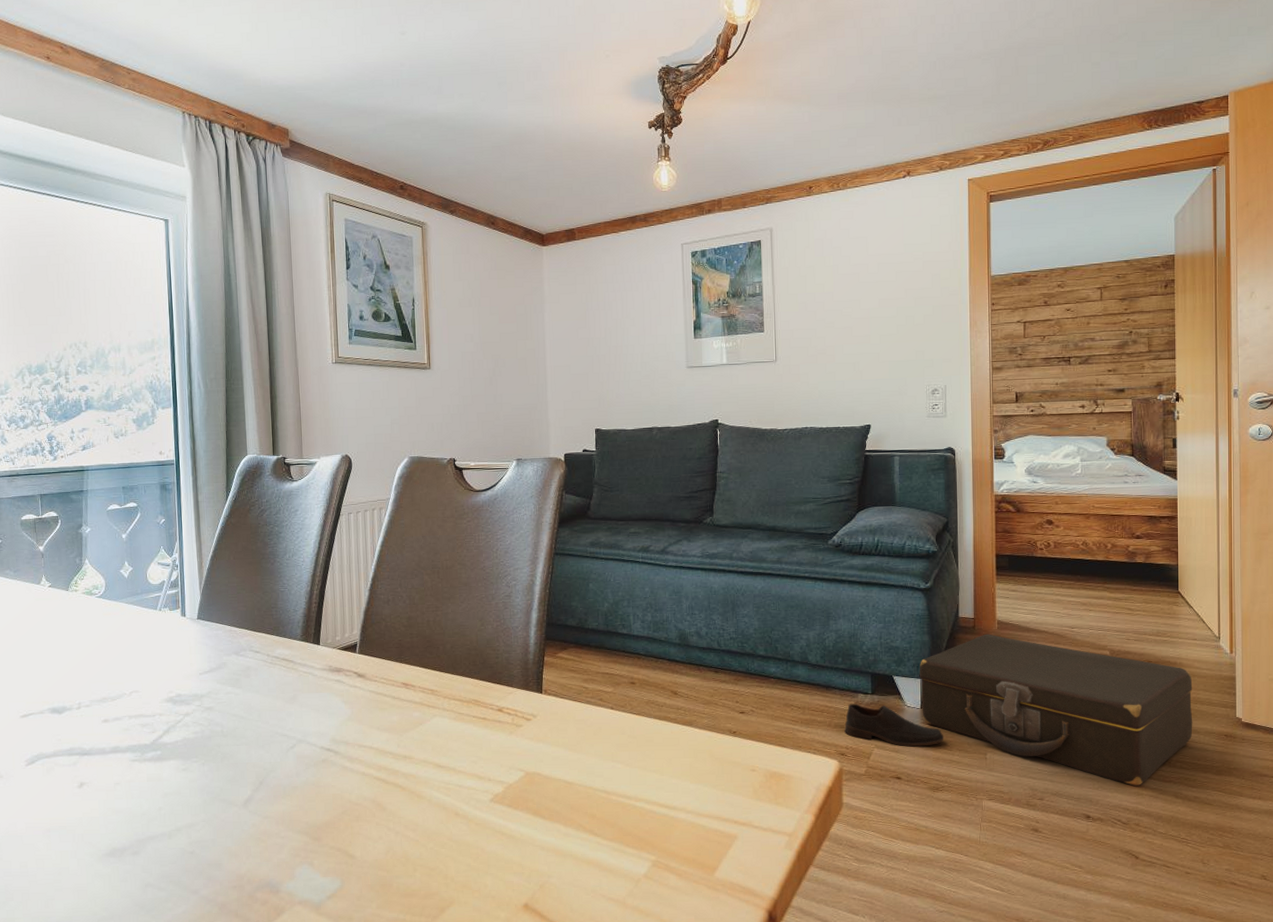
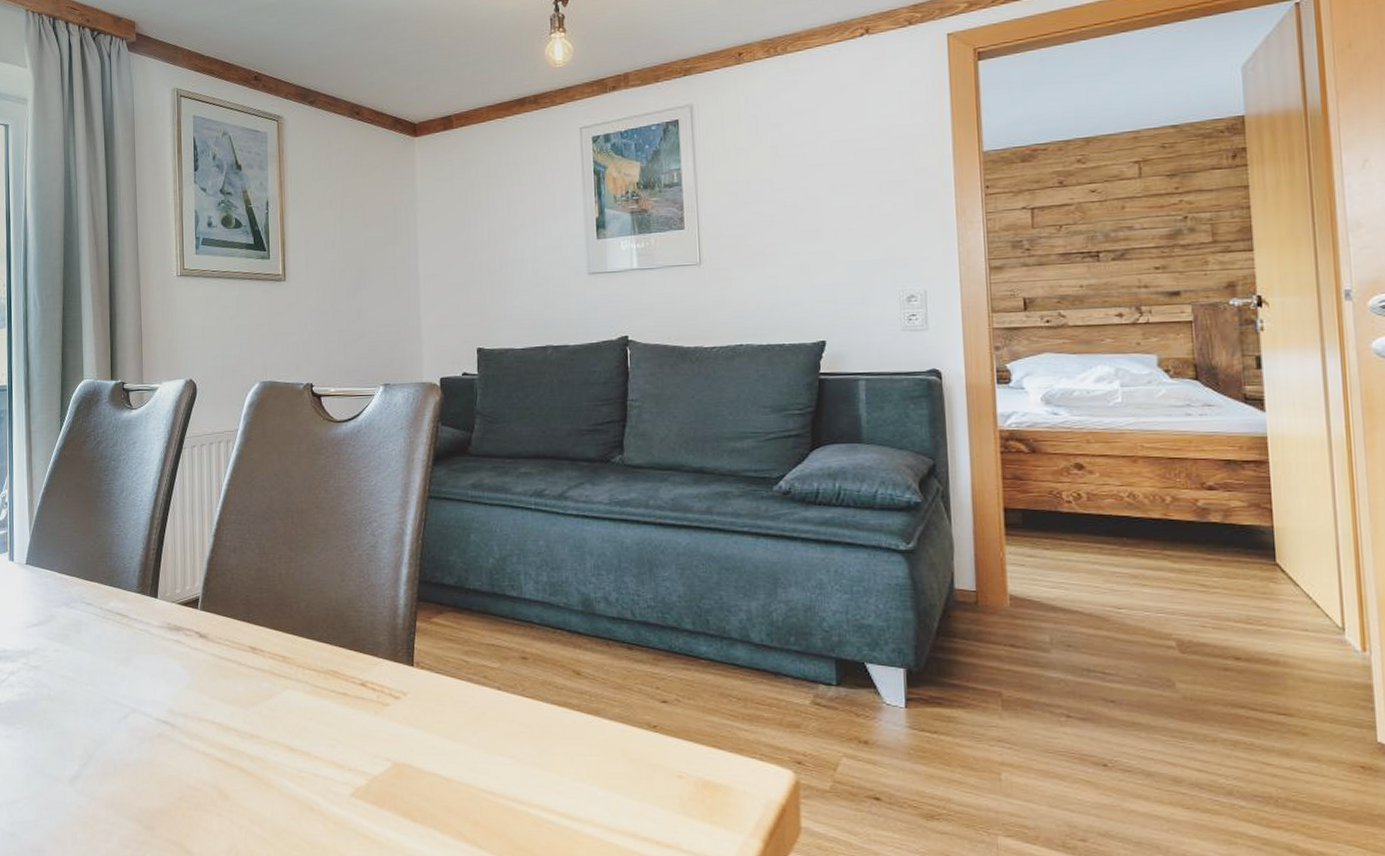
shoe: present [844,703,944,747] -> none [801,697,940,759]
suitcase: present [919,634,1193,786] -> none [901,612,1310,831]

